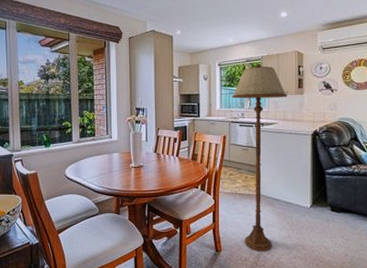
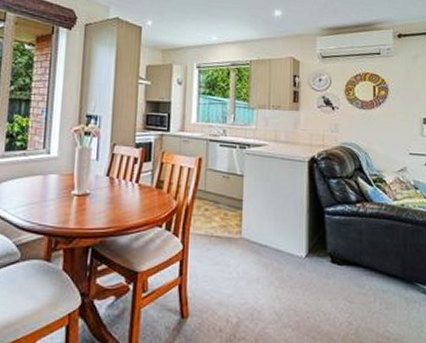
floor lamp: present [232,64,287,251] -> none [212,70,280,318]

